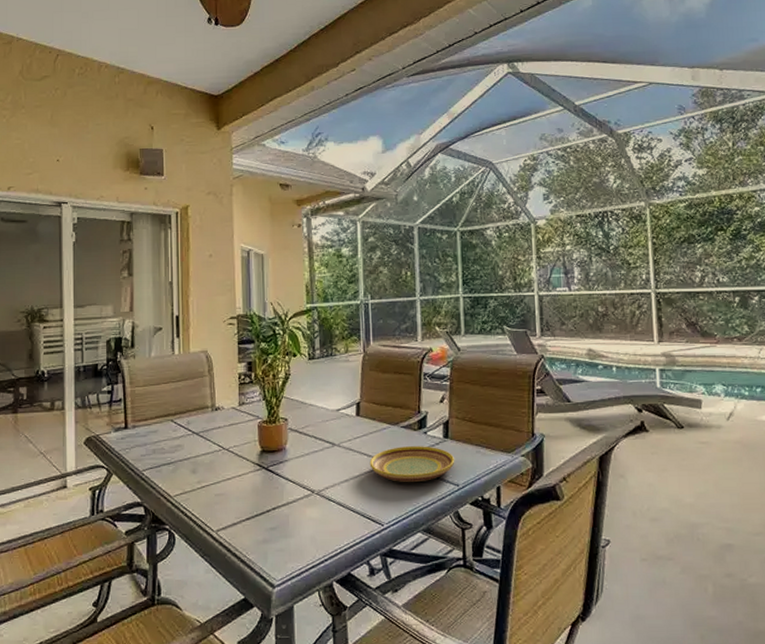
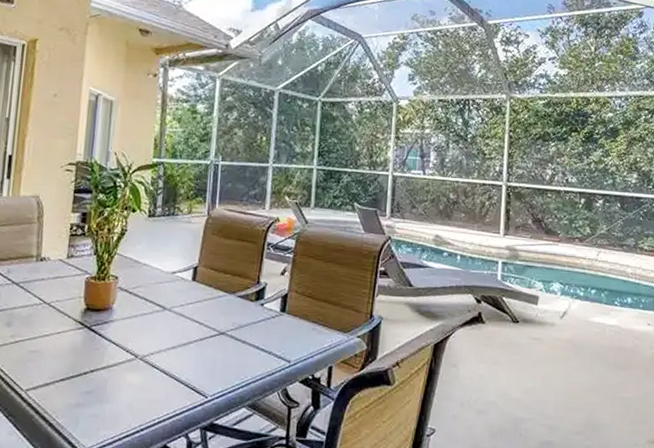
plate: present [369,446,455,483] -> none [200,316,290,356]

